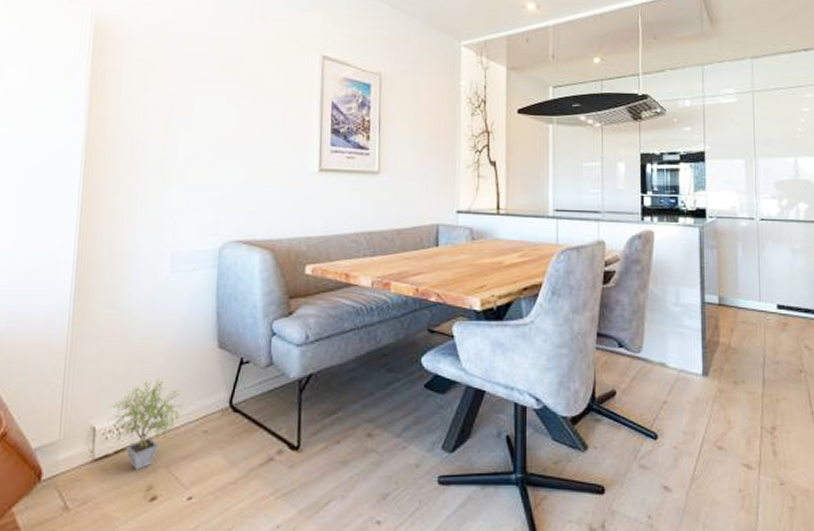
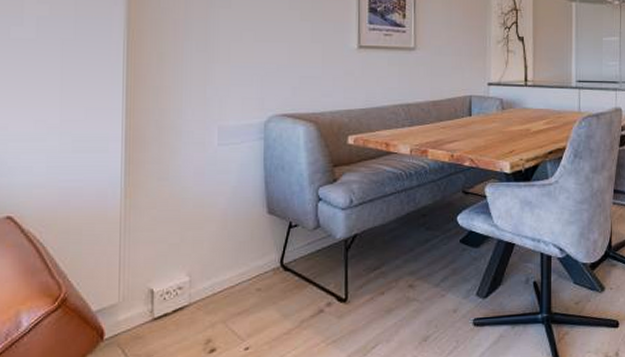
potted plant: present [107,378,187,470] -> none [164,243,240,327]

